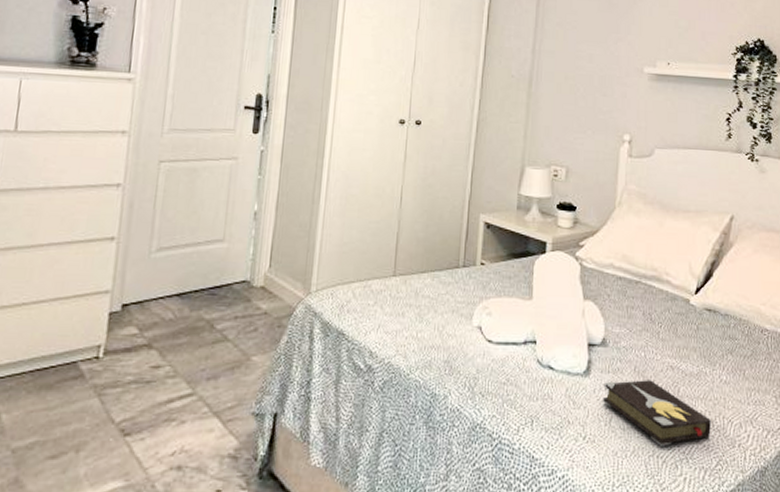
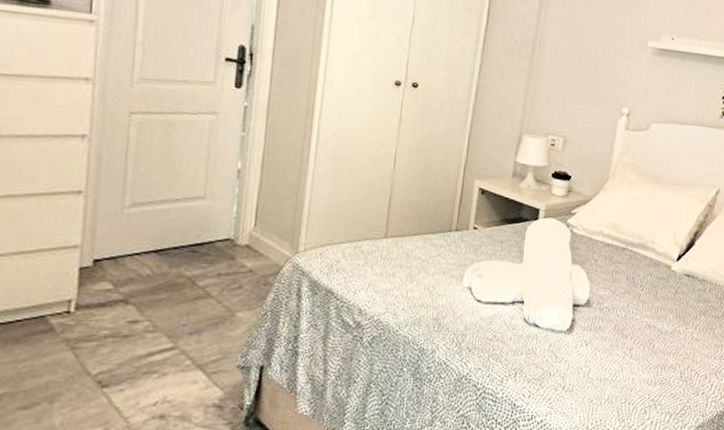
hardback book: present [603,380,711,446] -> none [583,337,680,394]

